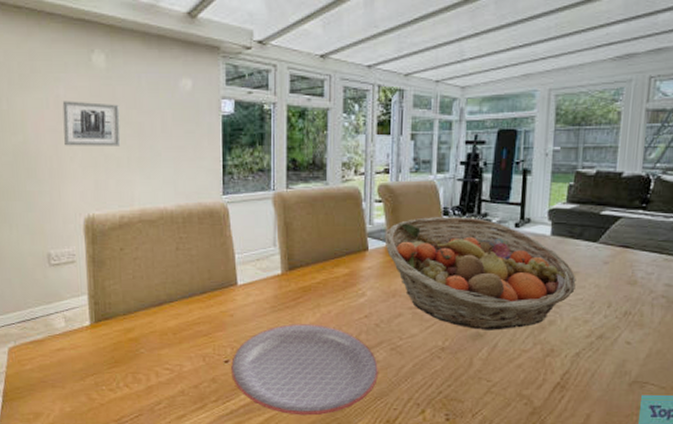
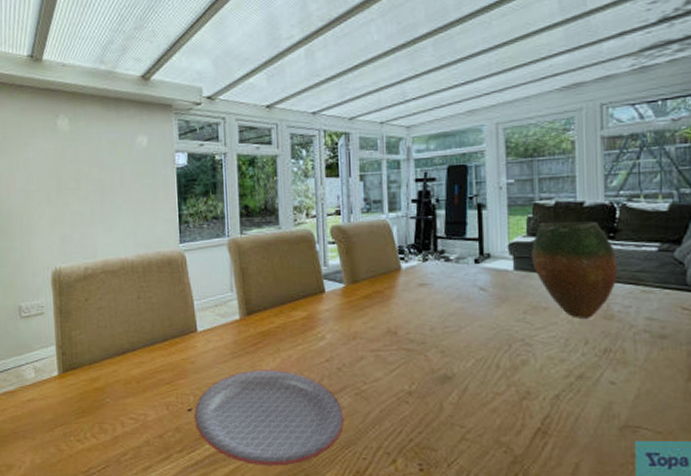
wall art: present [62,101,121,146] -> none [31,162,84,204]
fruit basket: present [384,216,576,330] -> none [340,254,546,372]
vase: none [569,191,646,283] -> present [532,221,618,318]

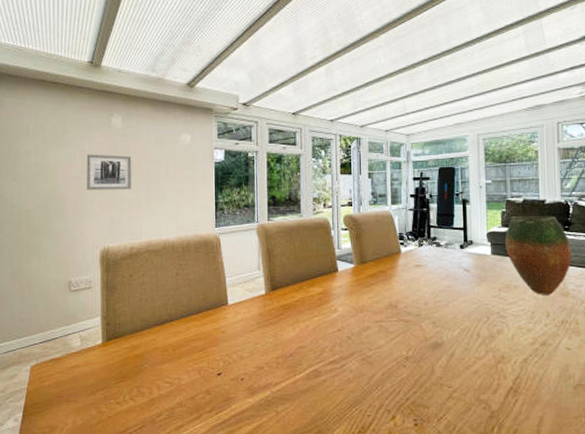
wall art: none [31,162,84,204] -> present [86,154,132,191]
plate: present [194,370,344,466] -> none [223,338,352,424]

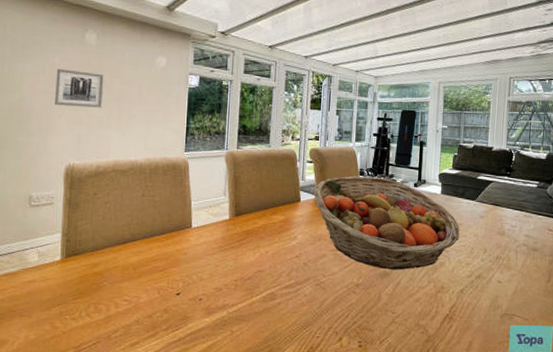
fruit basket: none [351,240,517,340] -> present [313,175,460,270]
vase: present [505,216,571,295] -> none [454,160,511,233]

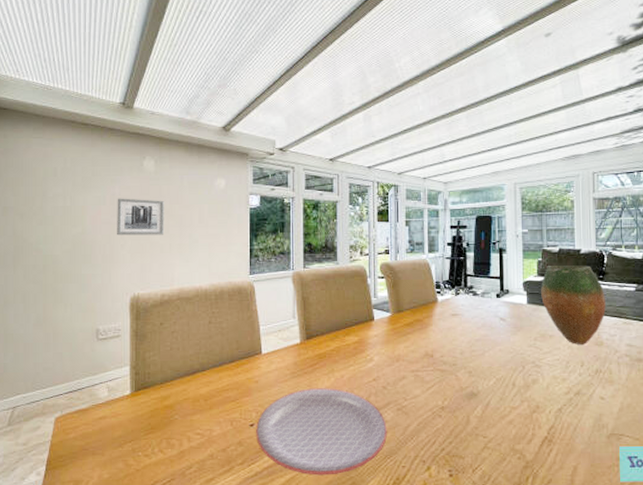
plate: none [181,262,305,343] -> present [256,388,387,476]
fruit basket: present [313,175,460,270] -> none [387,289,552,390]
vase: none [454,160,511,233] -> present [541,265,606,345]

